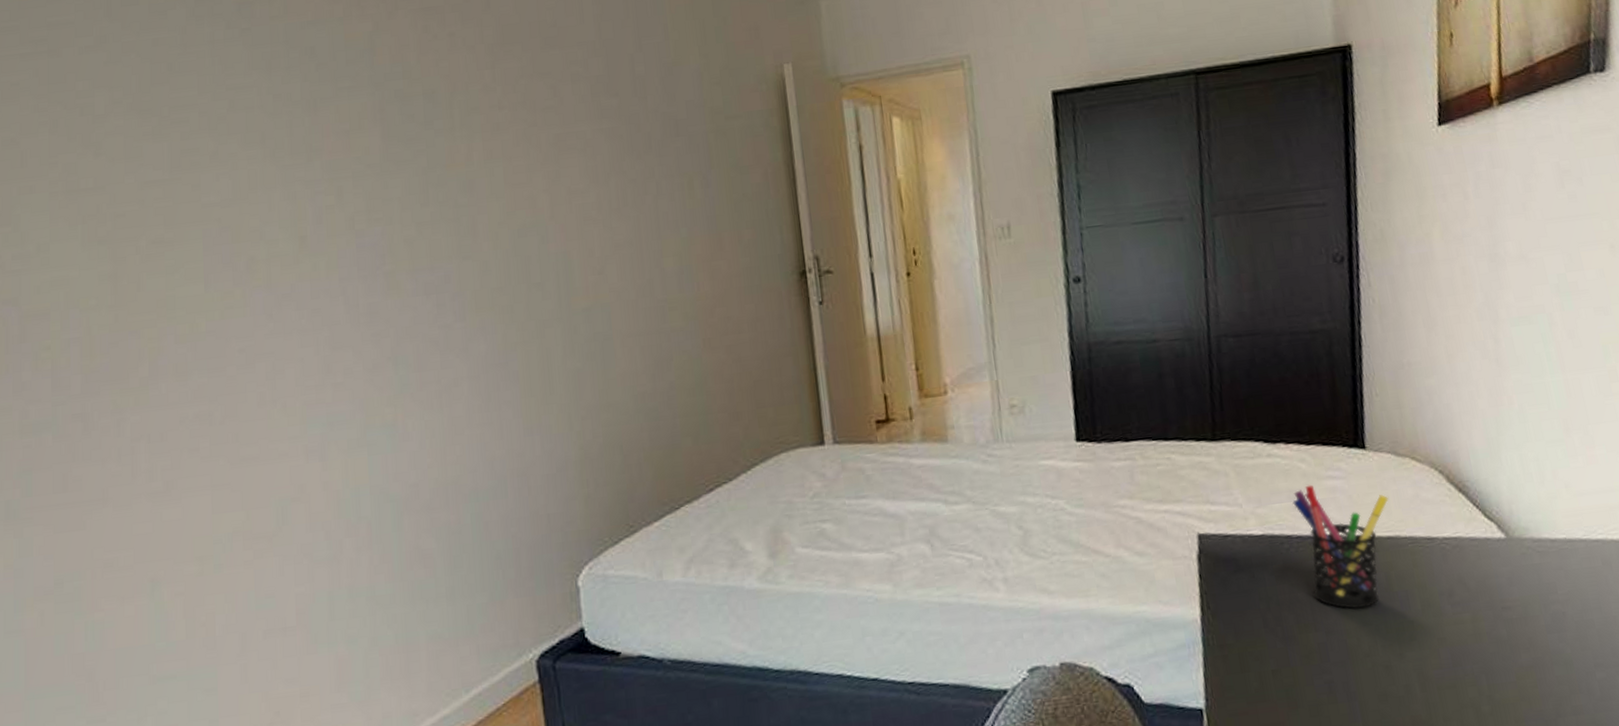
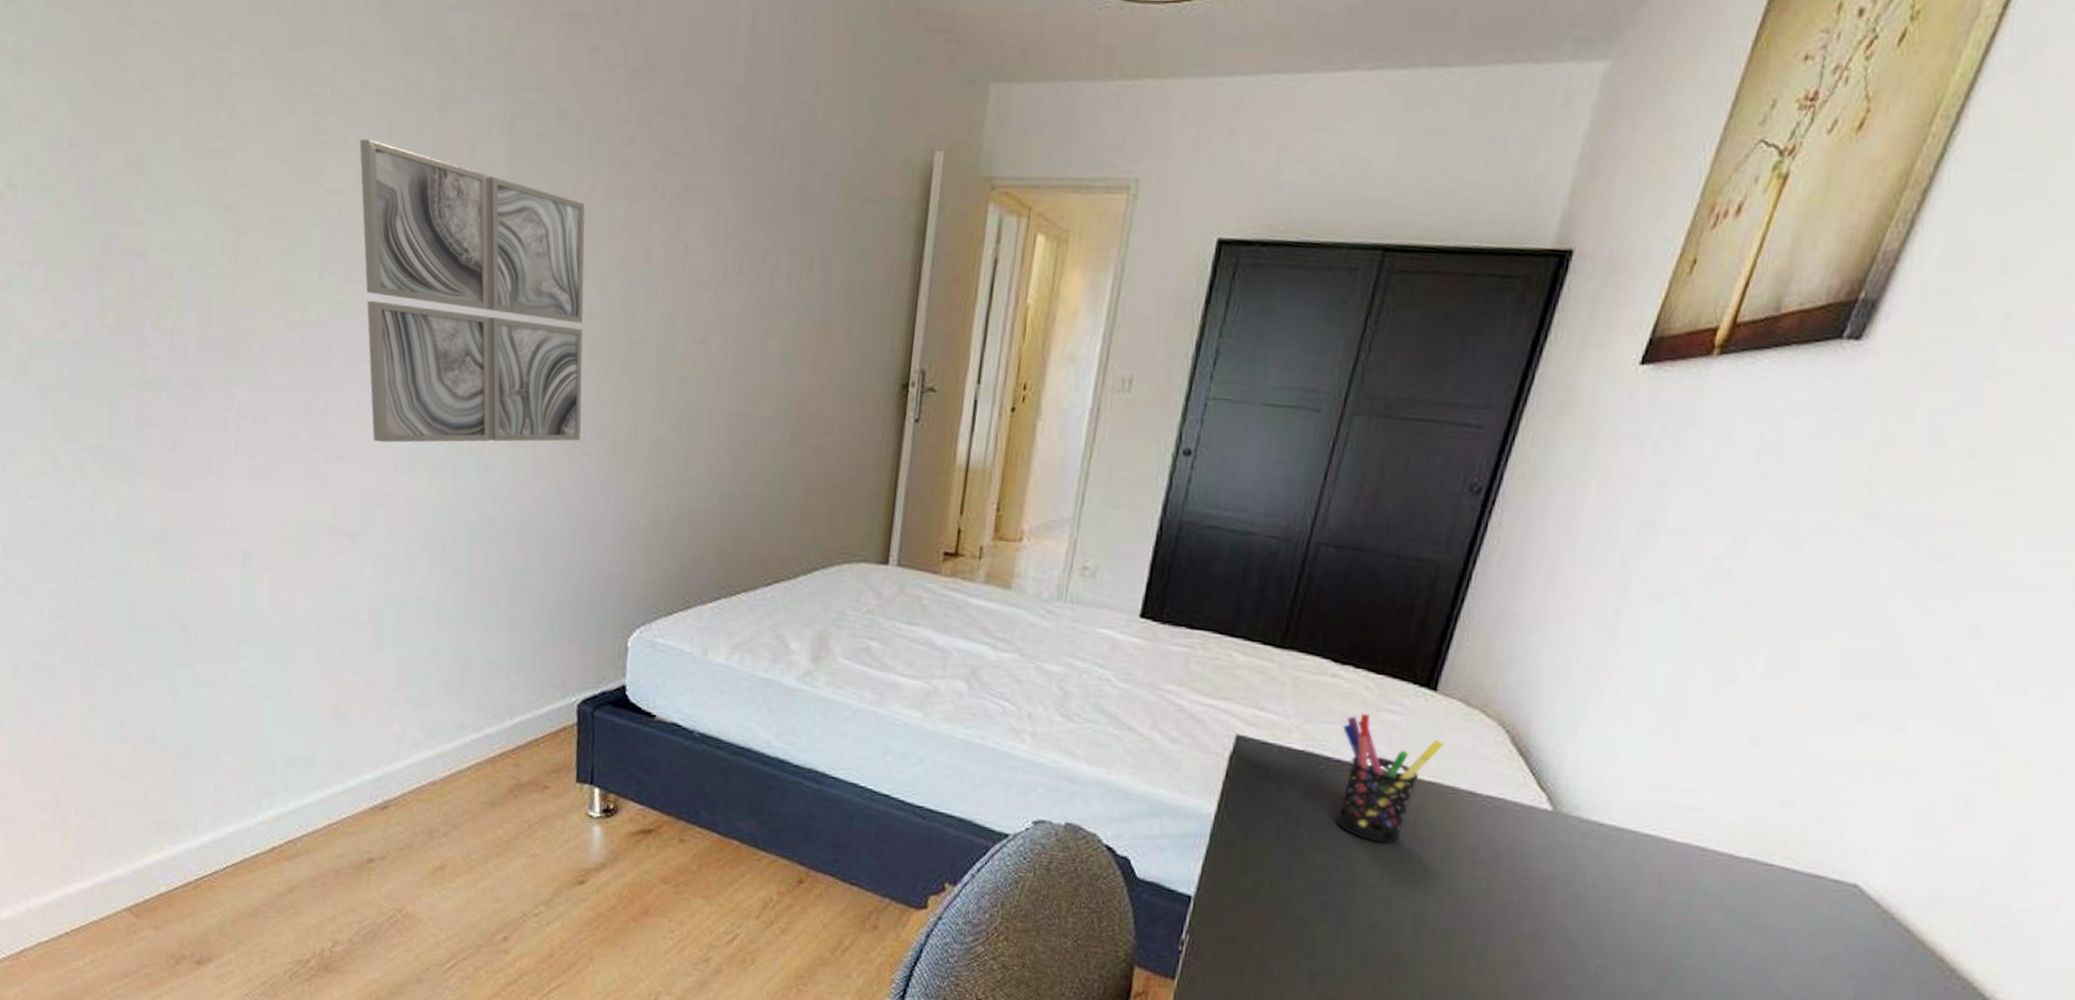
wall art: none [233,150,496,436] -> present [359,139,585,443]

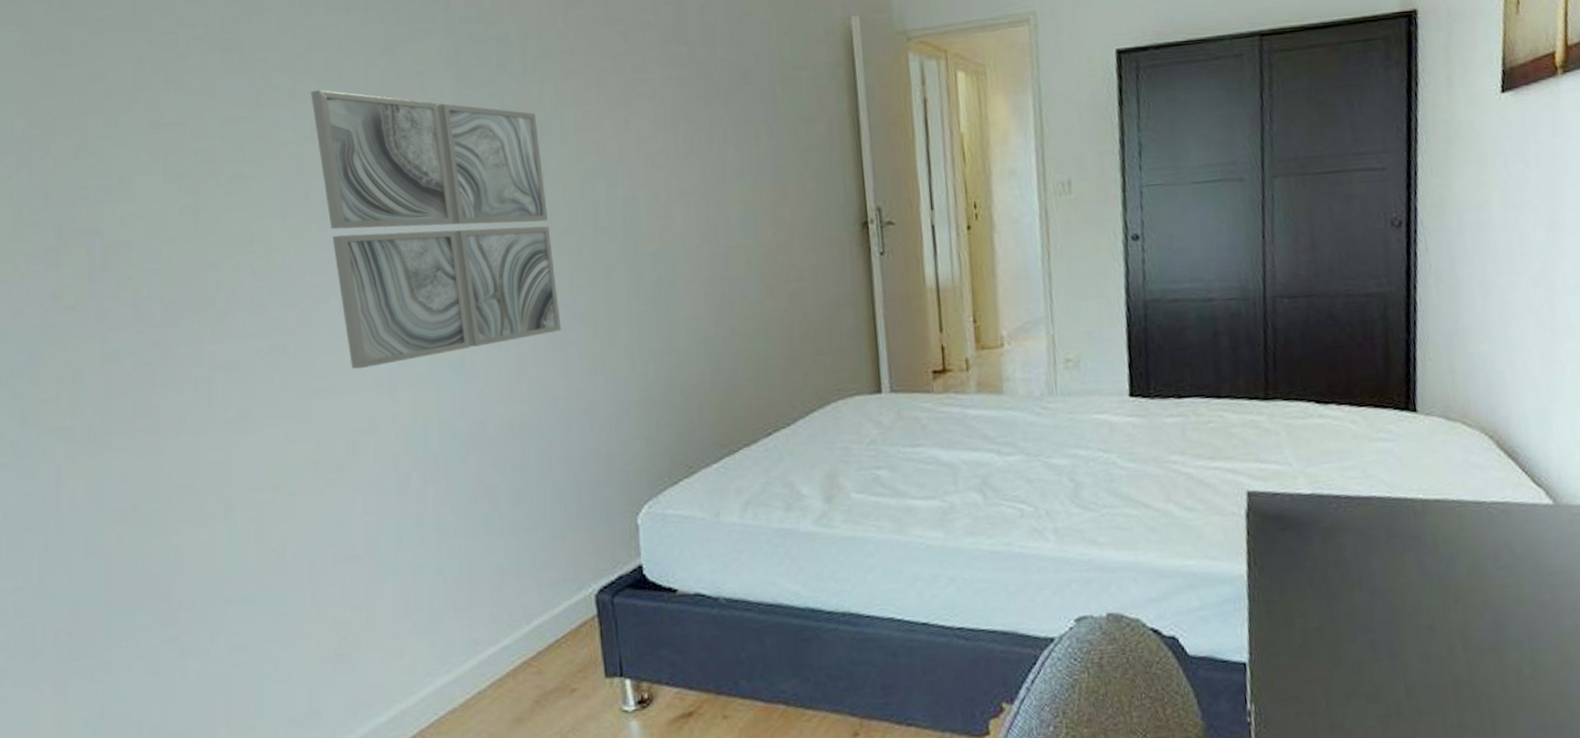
pen holder: present [1335,713,1443,844] -> none [1342,446,1438,569]

